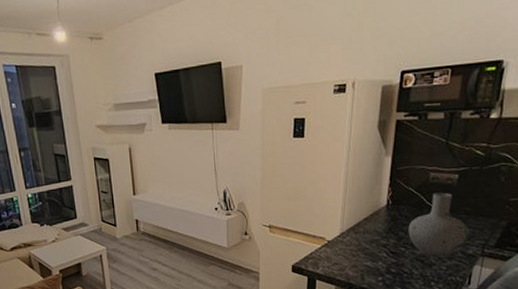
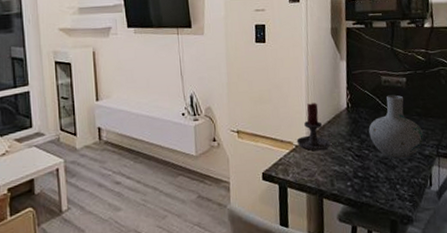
candle holder: none [329,199,376,247] -> present [296,103,341,151]

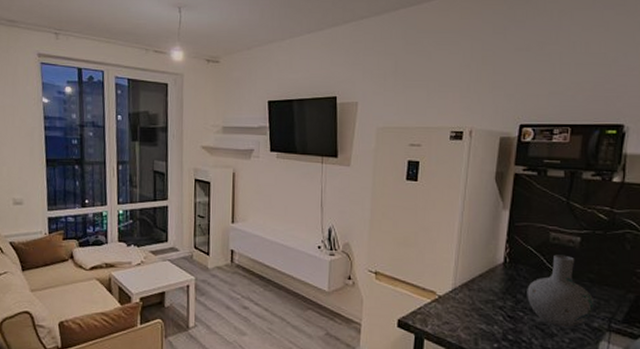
candle holder: present [296,103,341,151] -> none [440,252,491,306]

